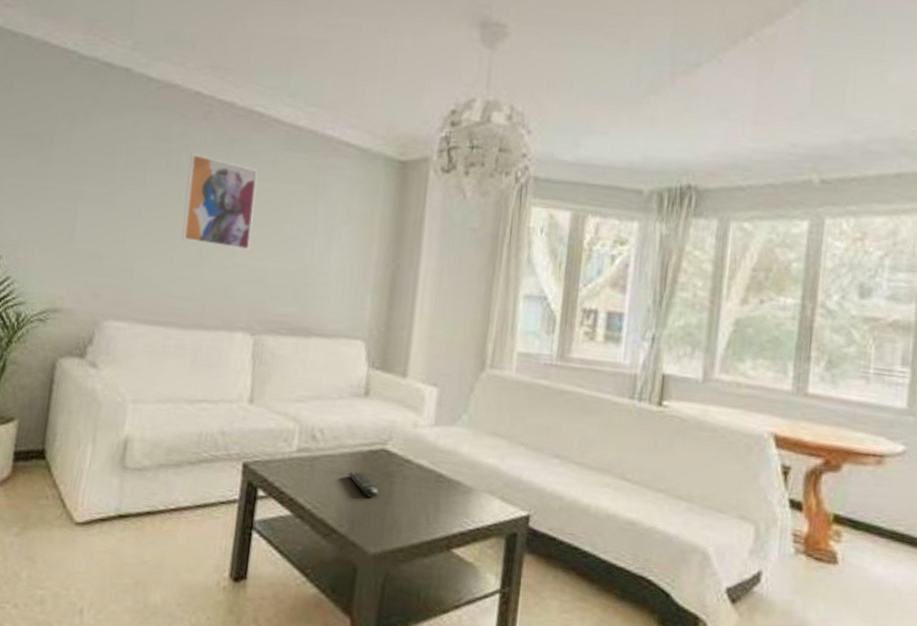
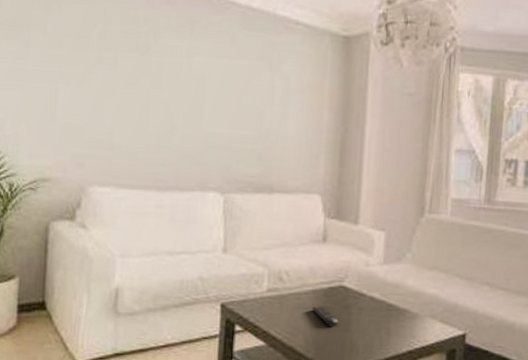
wall art: present [181,153,258,251] -> none [154,35,219,121]

